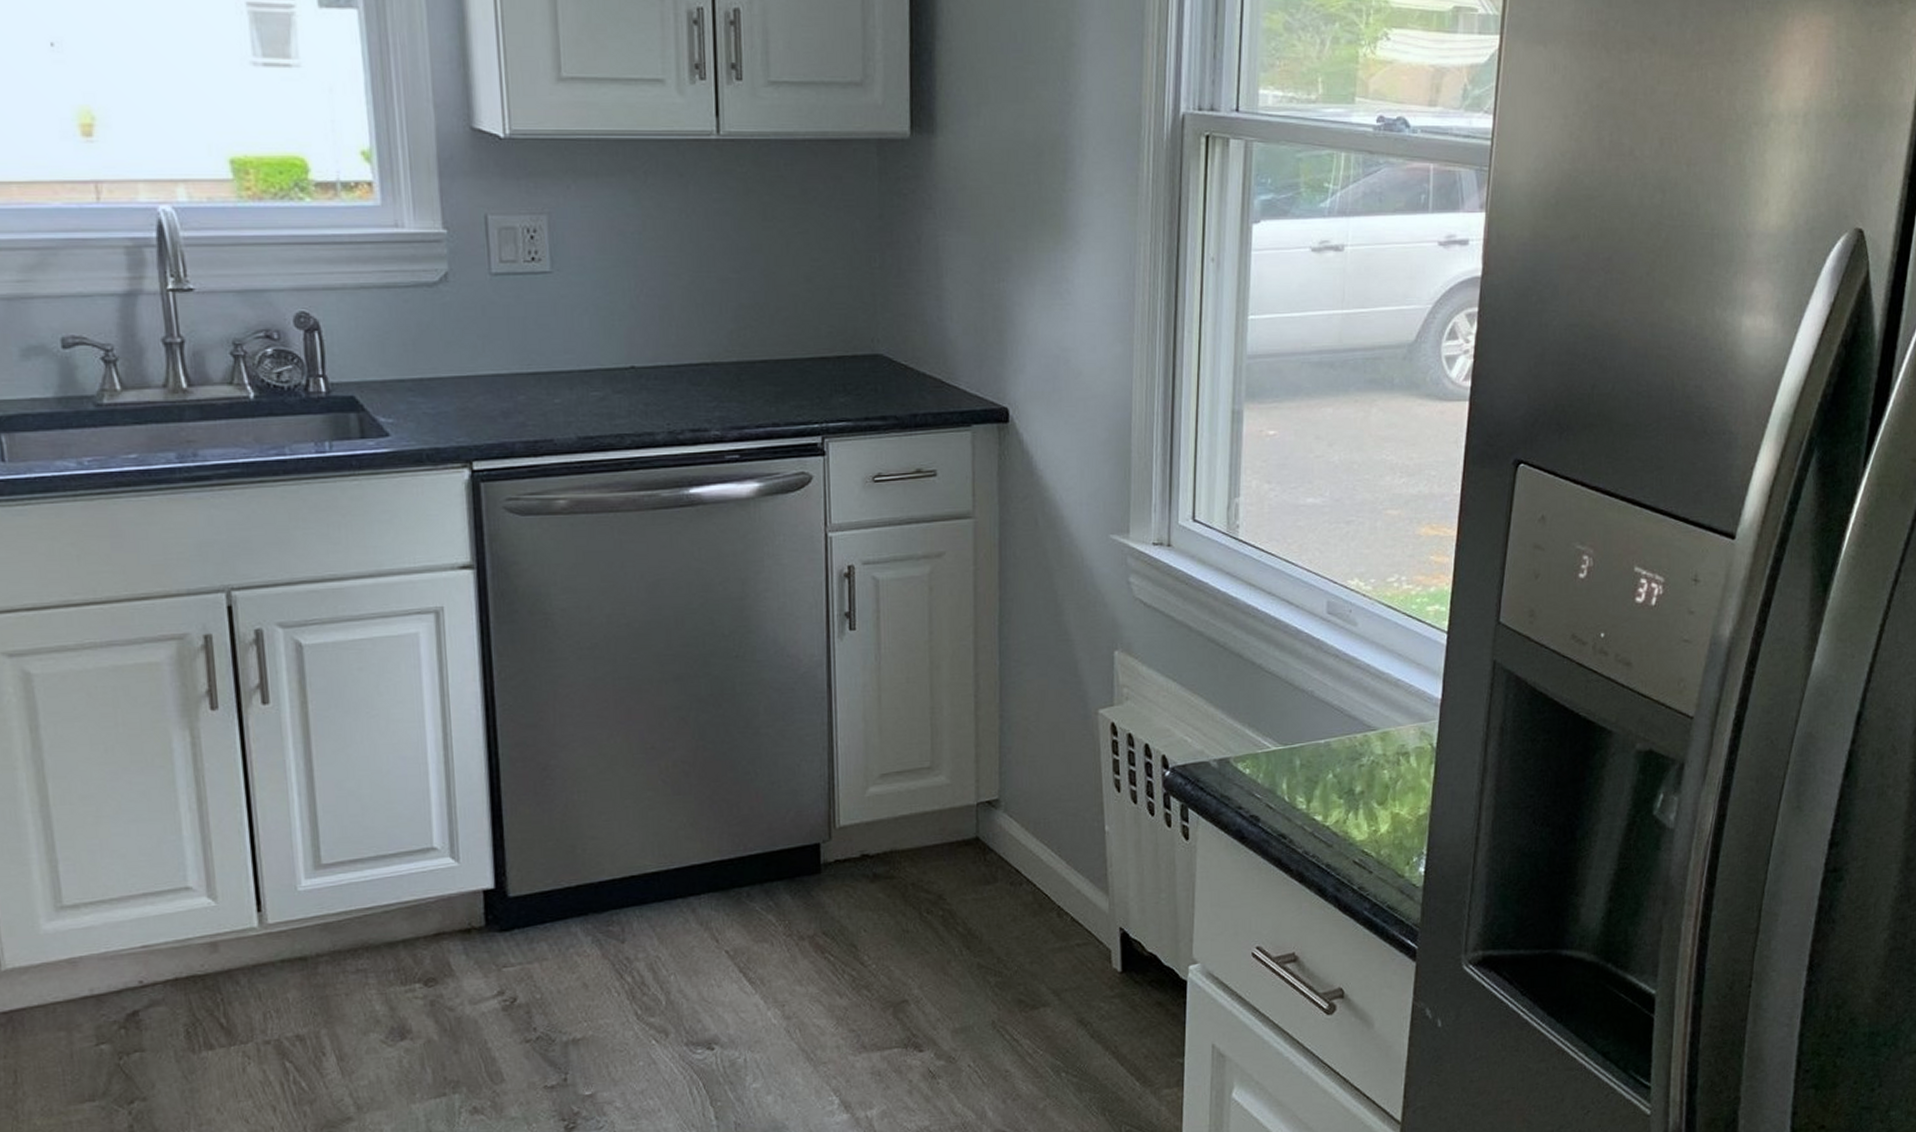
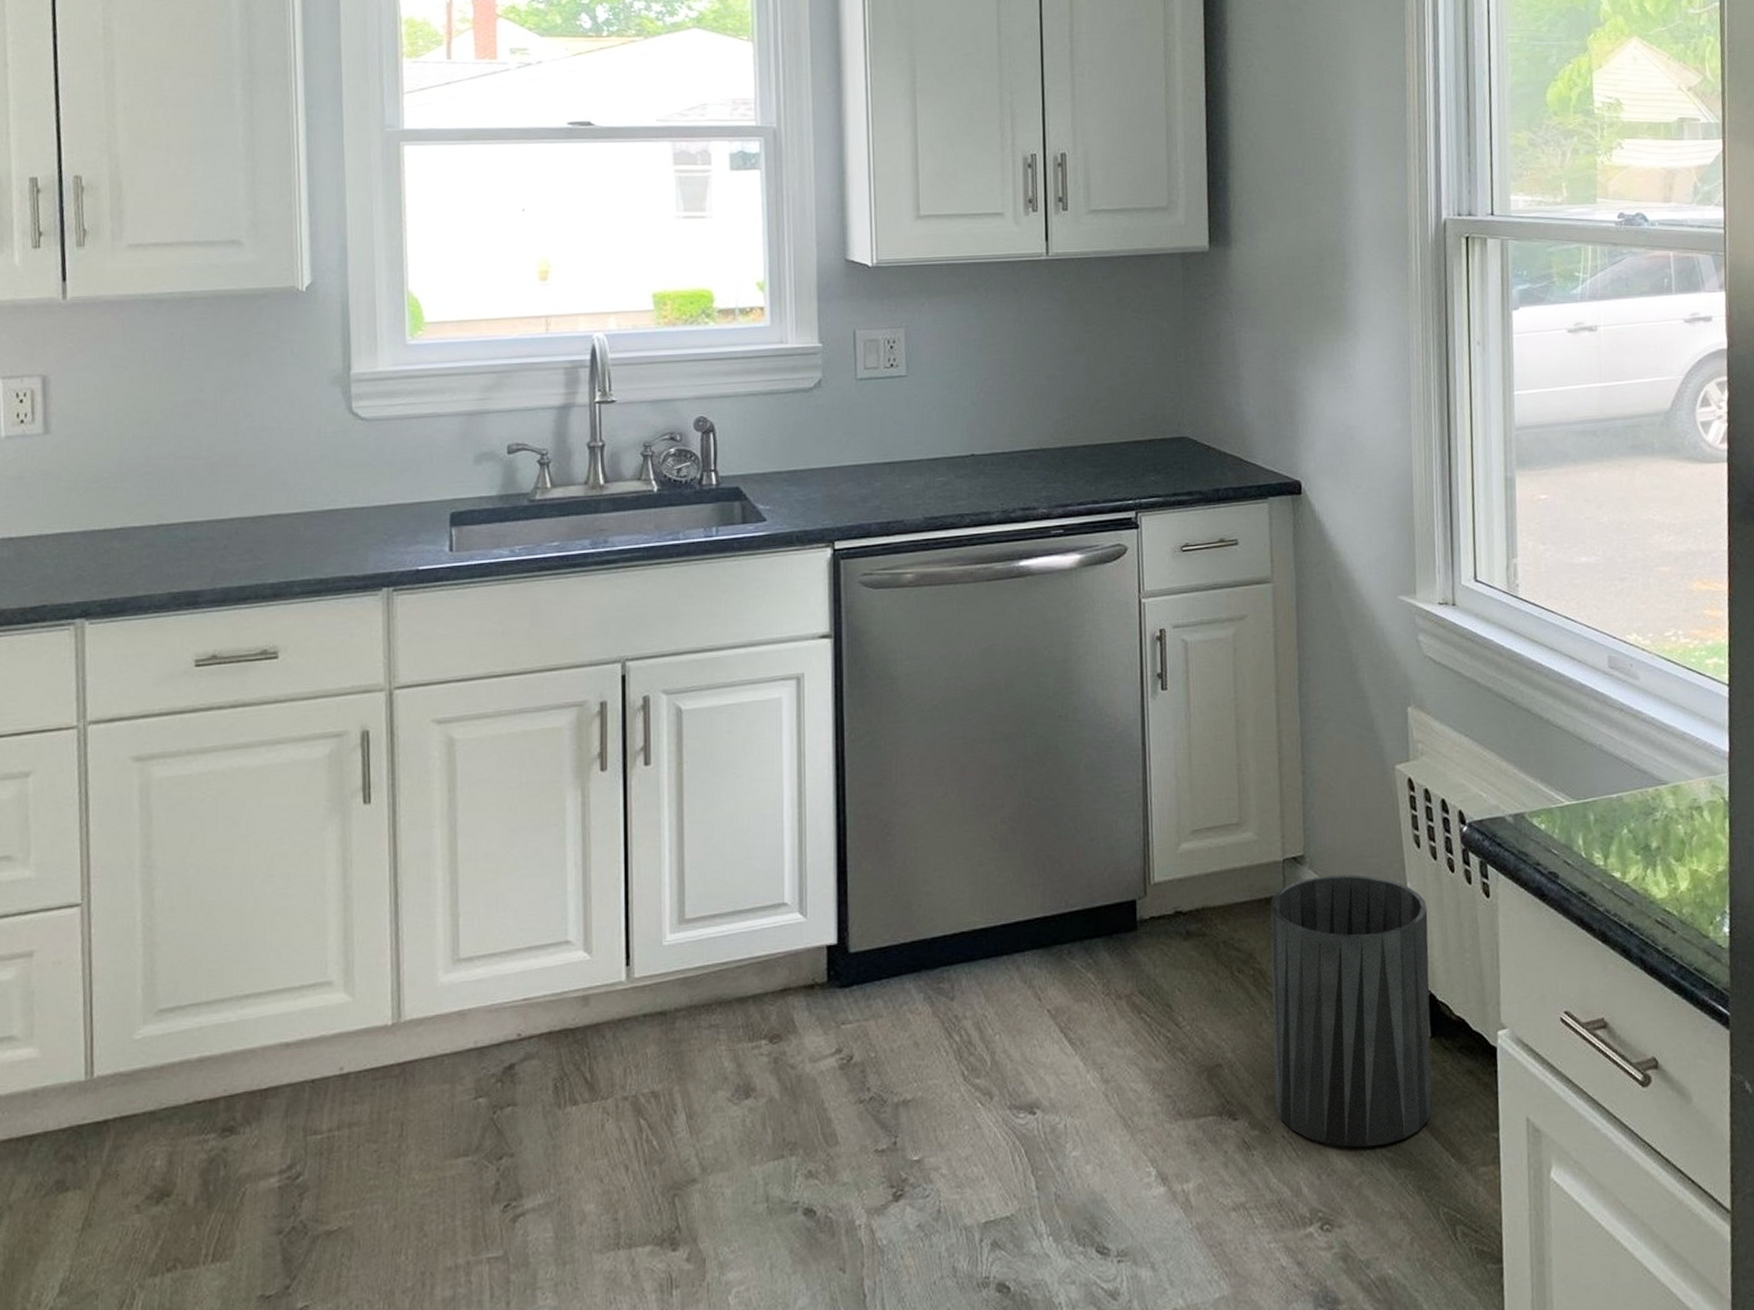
trash can: none [961,818,1125,1074] -> present [1270,874,1433,1148]

